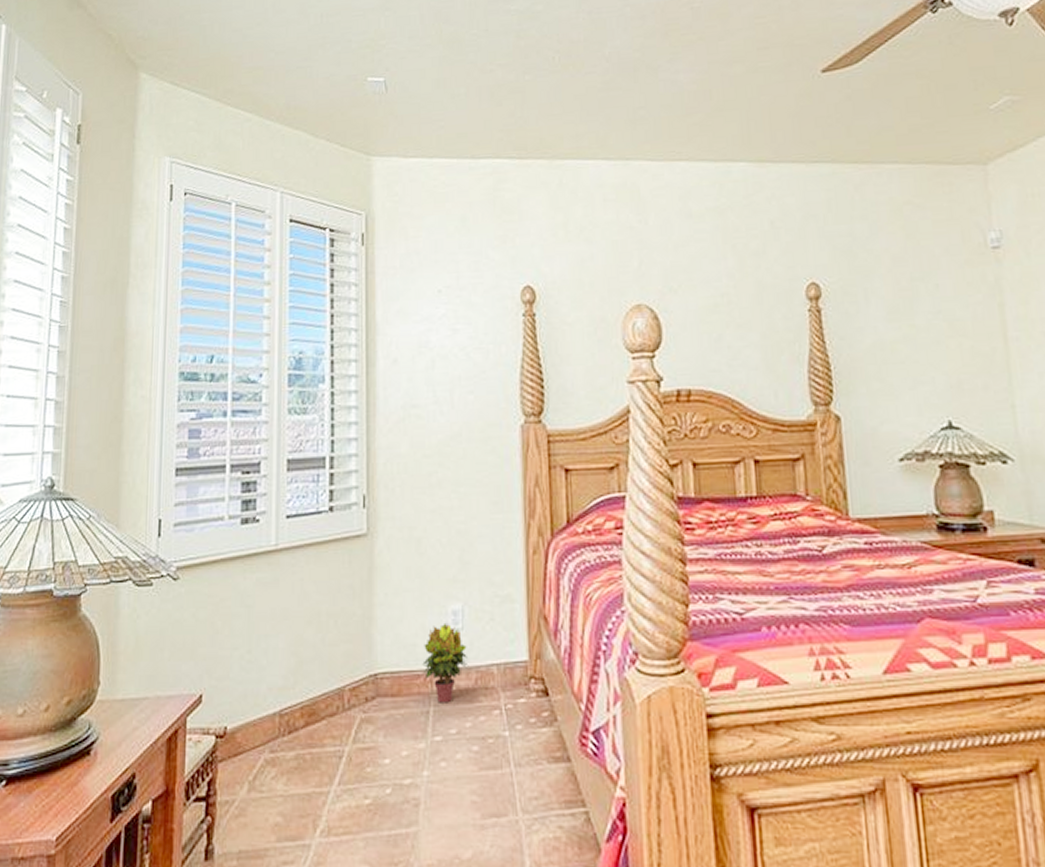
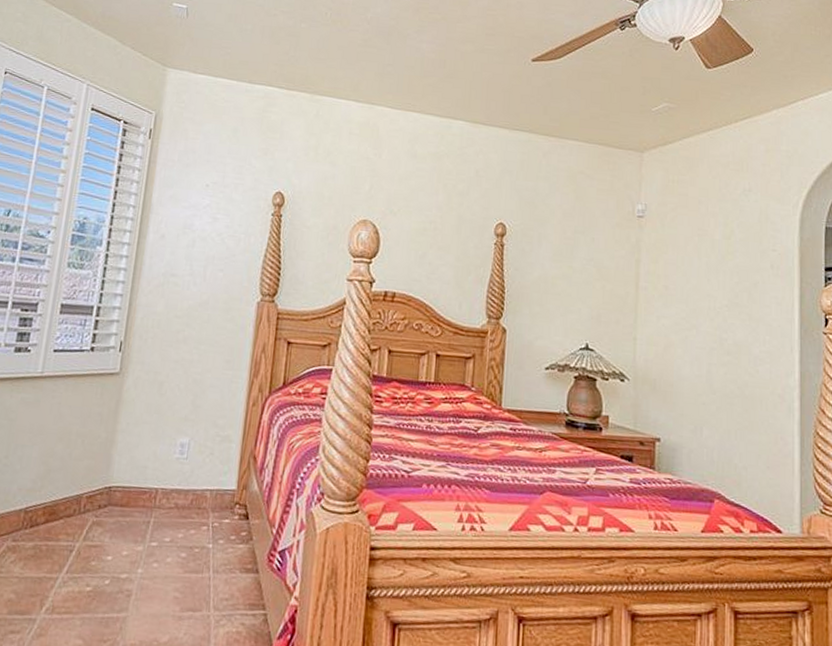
potted plant: present [422,622,469,703] -> none [150,452,188,517]

